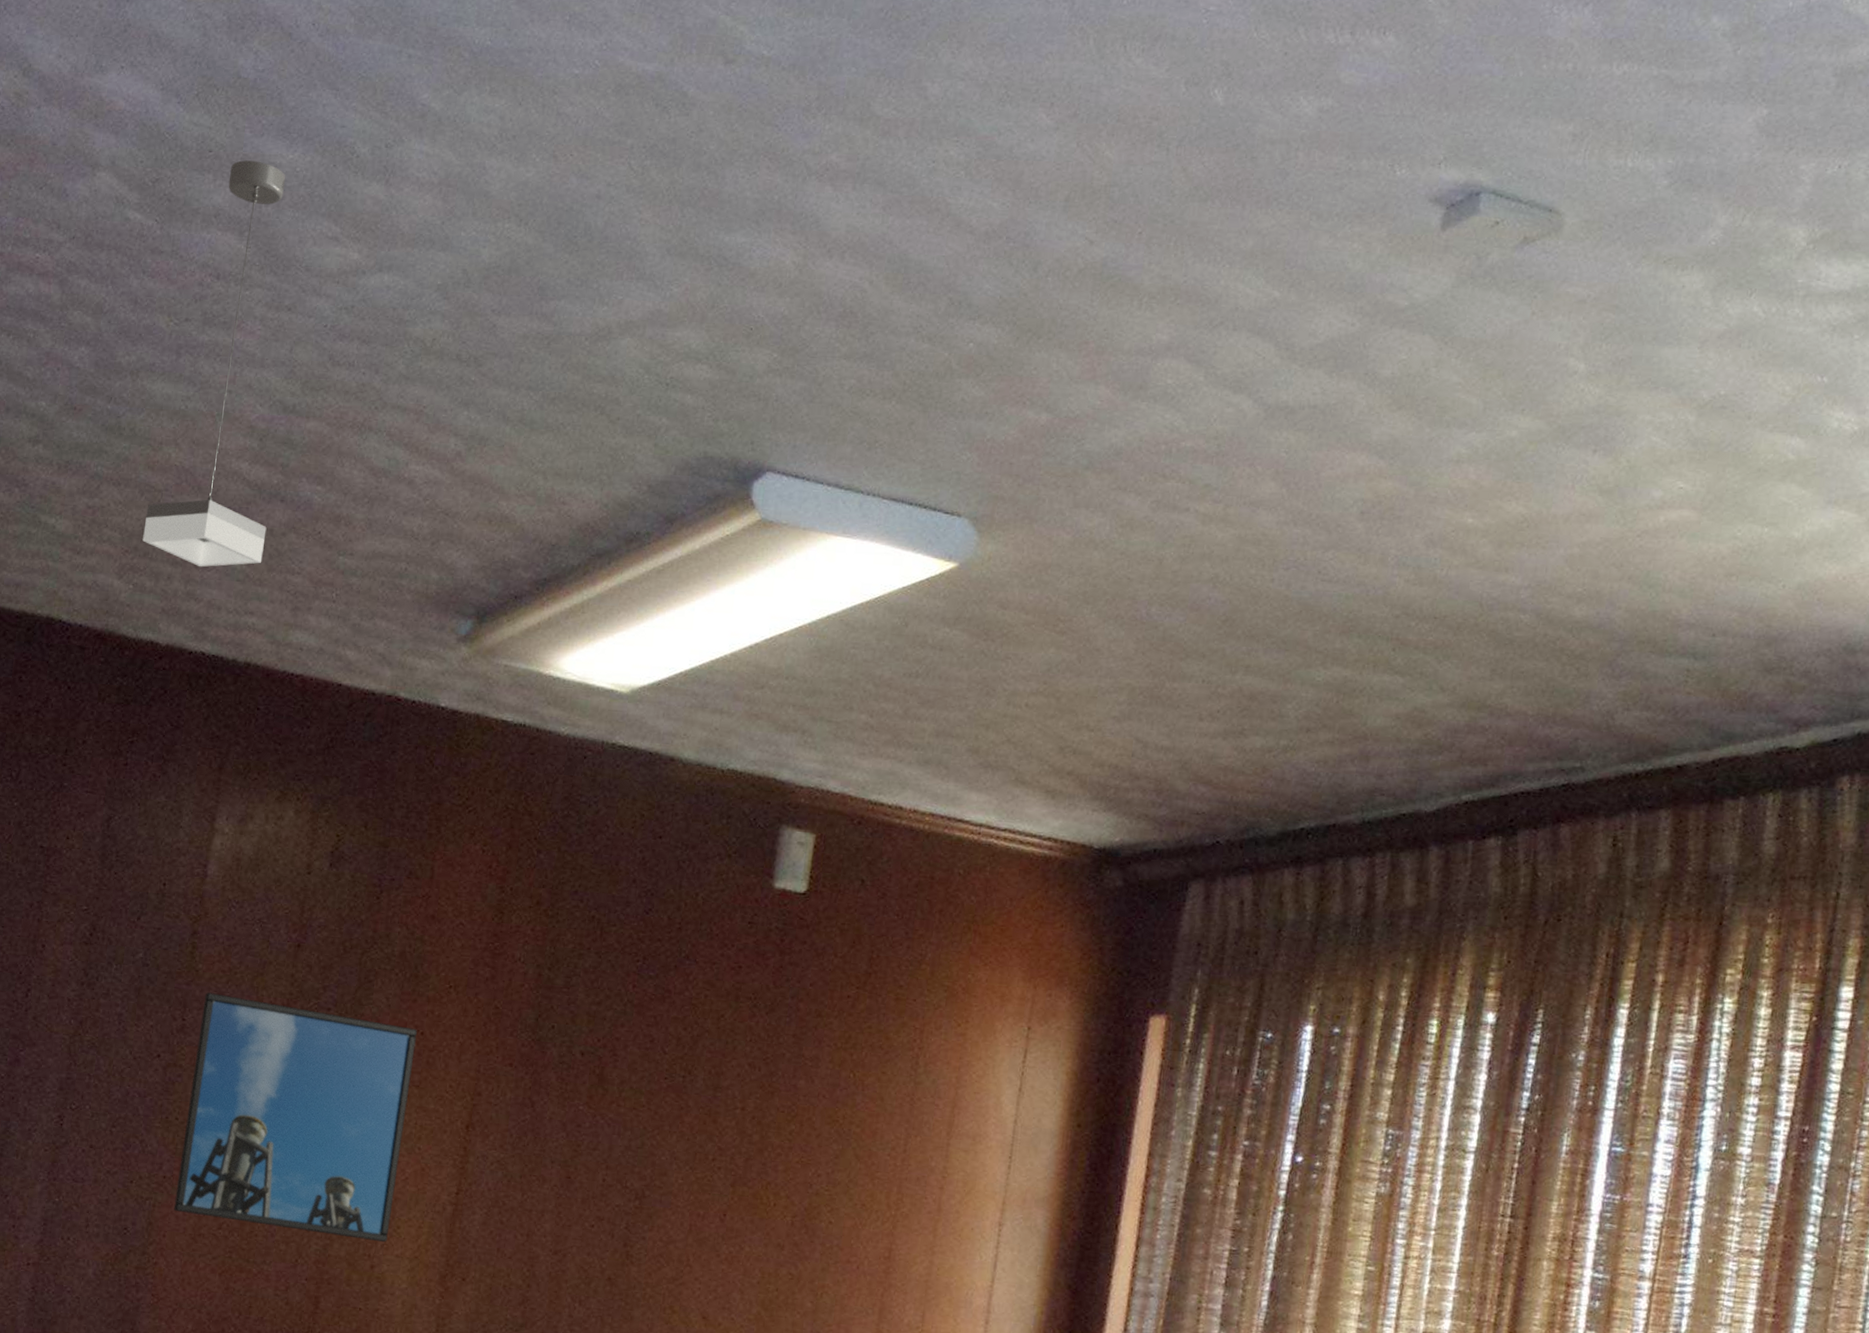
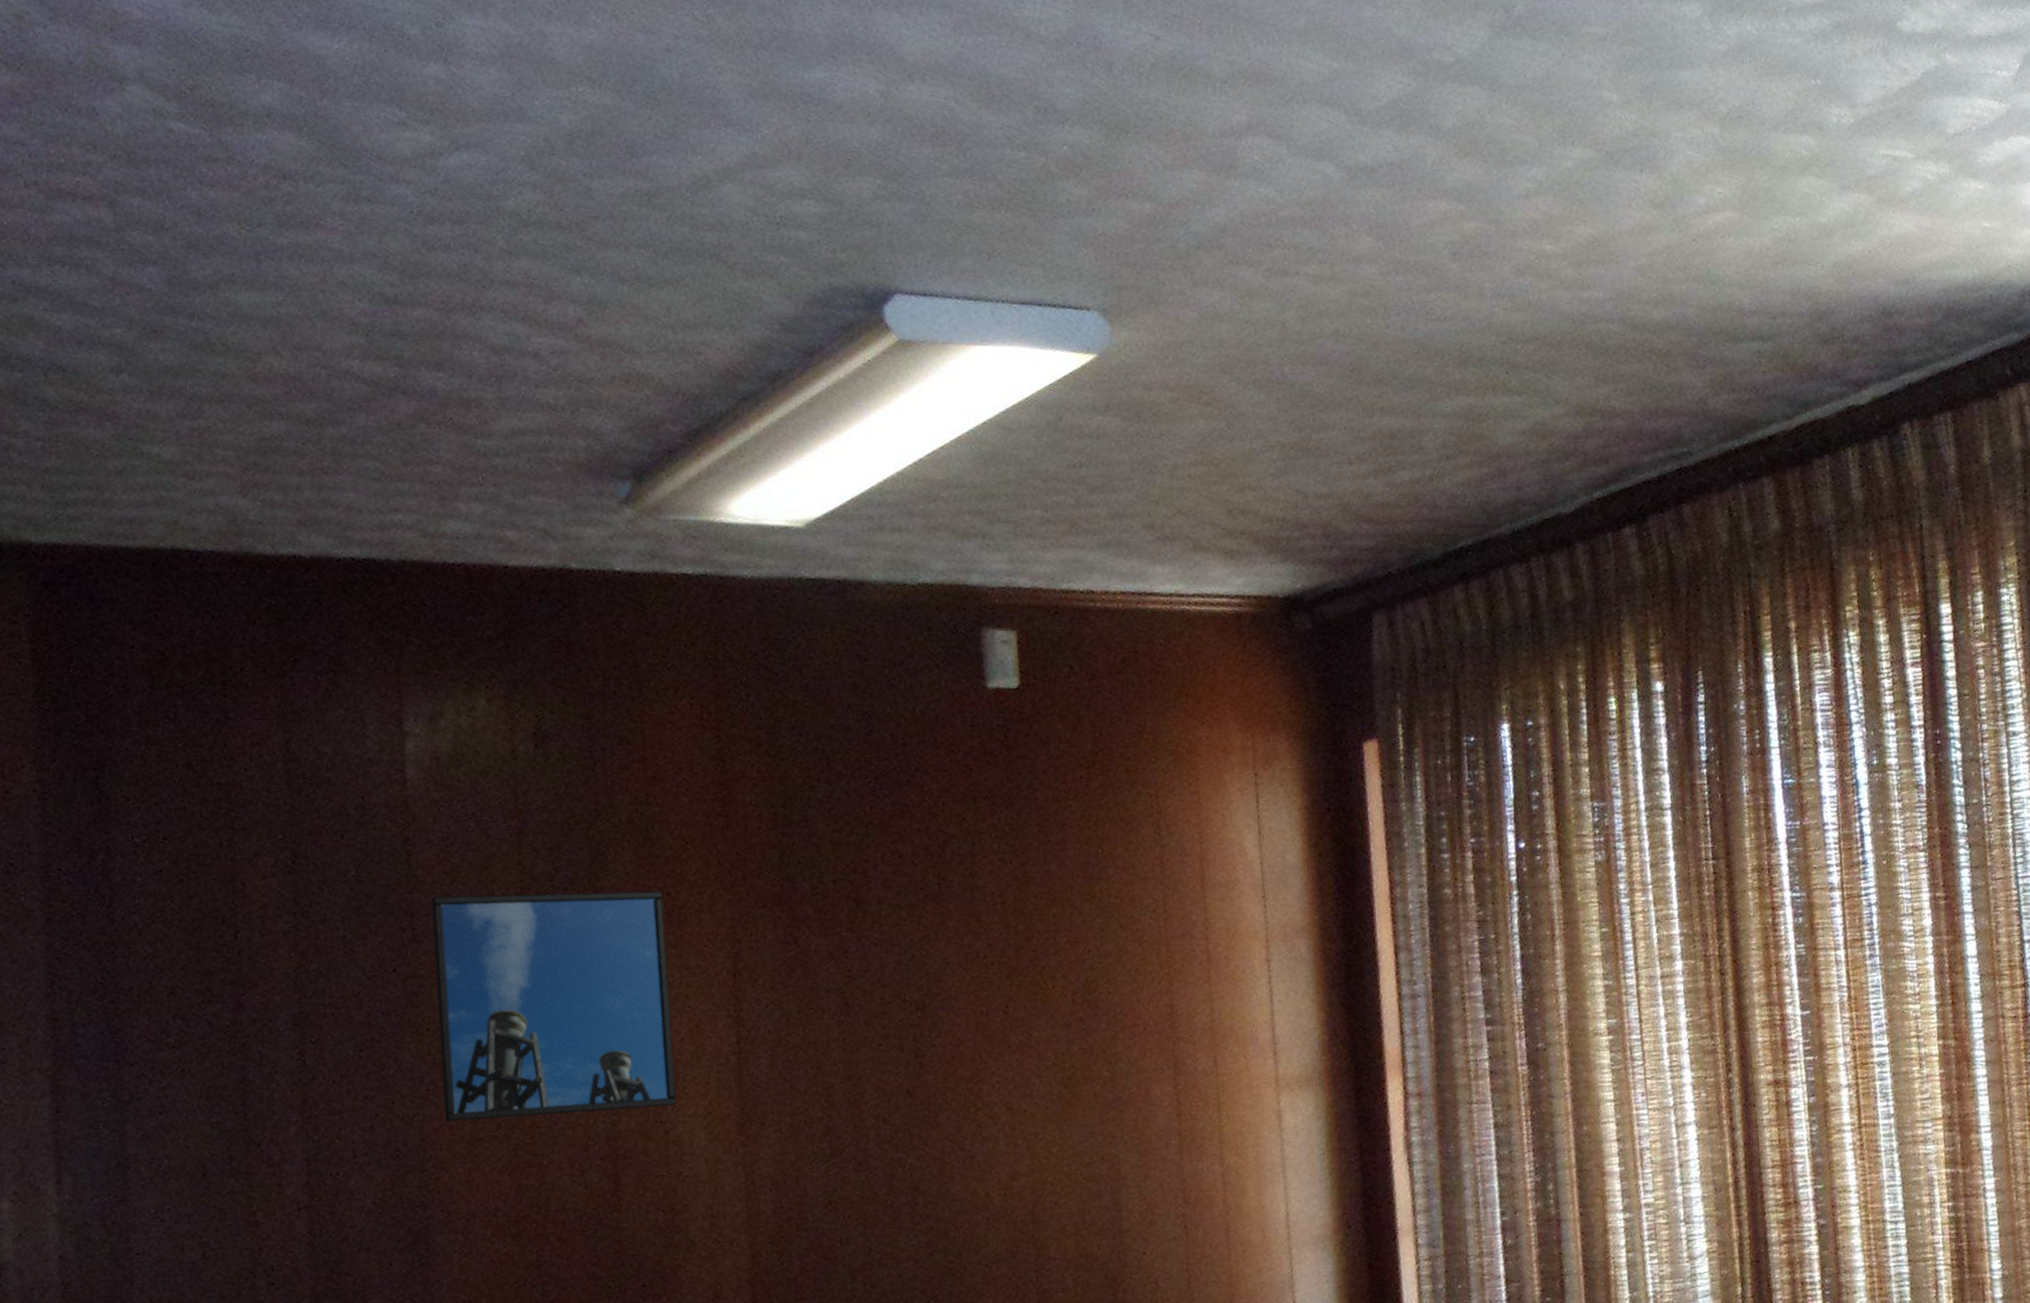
pendant lamp: present [142,160,286,568] -> none [258,55,396,473]

